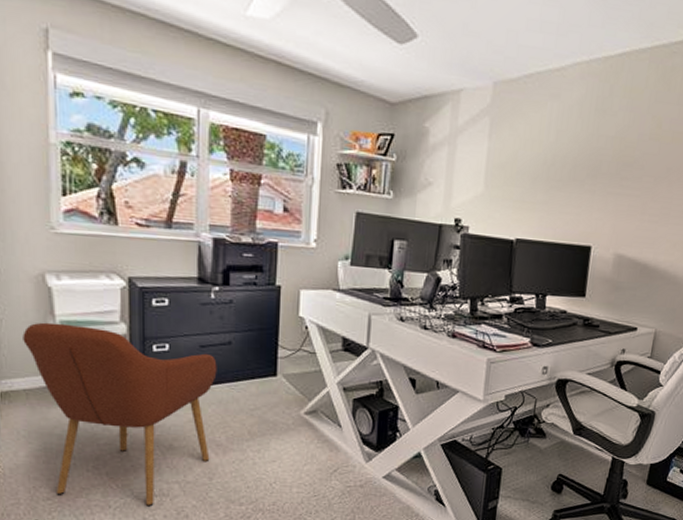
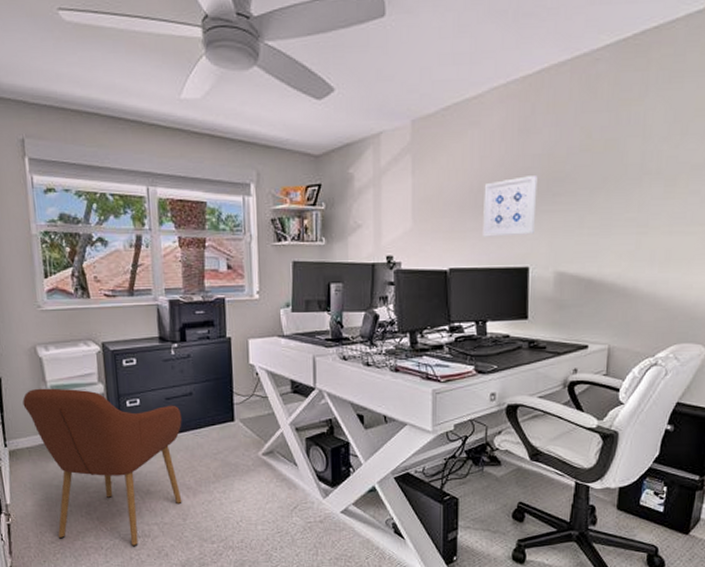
wall art: none [551,155,609,215] -> present [483,174,538,237]

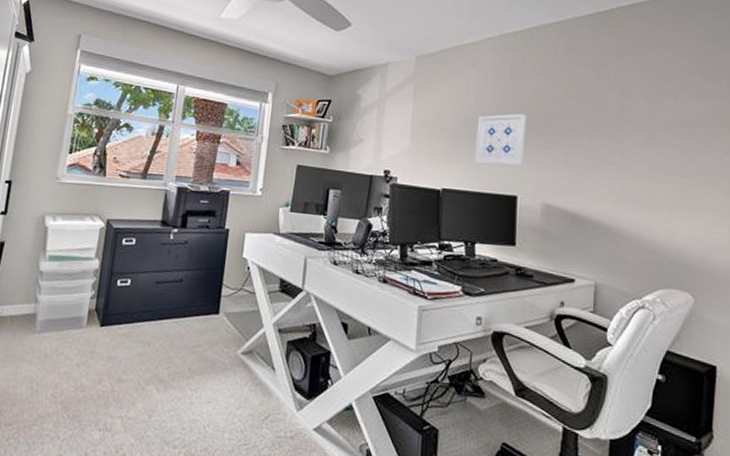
armchair: present [22,388,182,547] -> none [16,256,169,442]

